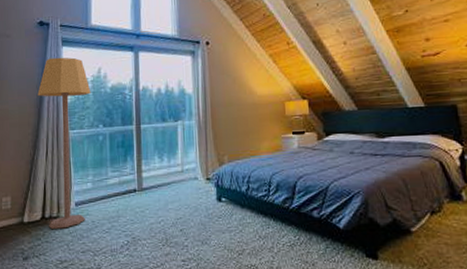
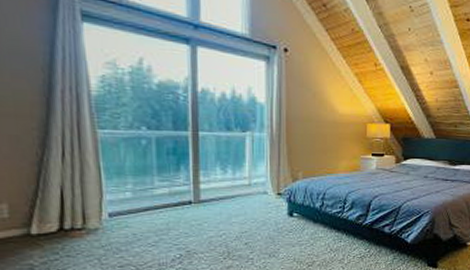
lamp: present [37,57,91,229] -> none [44,34,129,242]

